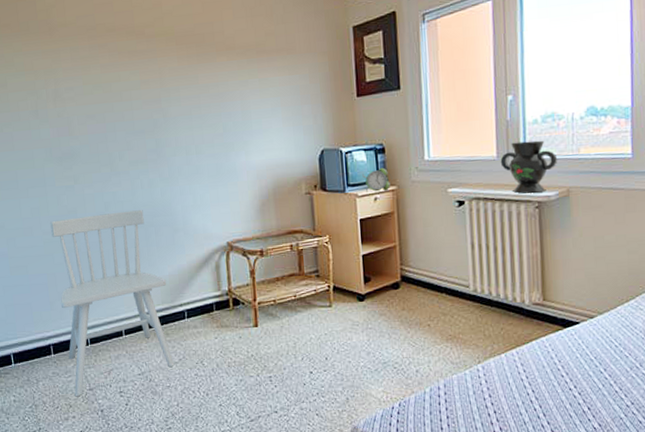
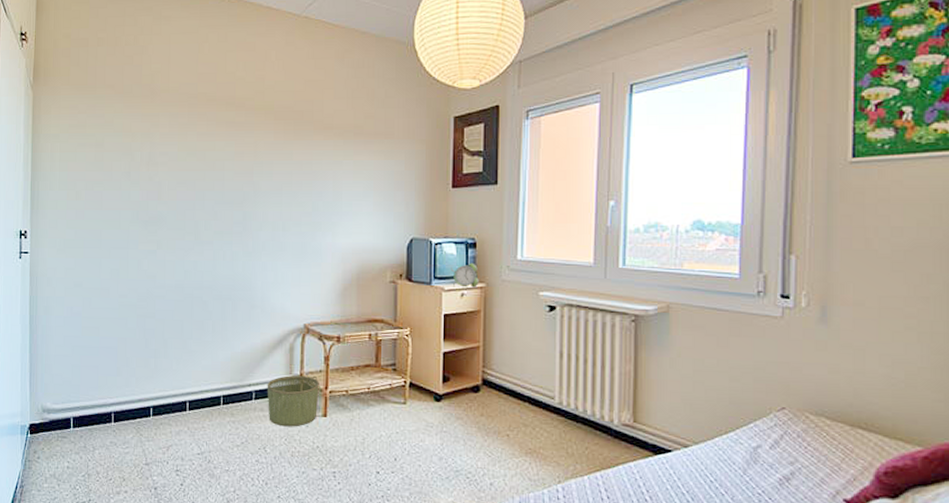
chair: present [50,210,175,397] -> none [128,281,238,471]
basket: none [197,290,249,340] -> present [267,375,319,427]
decorative vase: present [500,140,558,194] -> none [597,250,659,305]

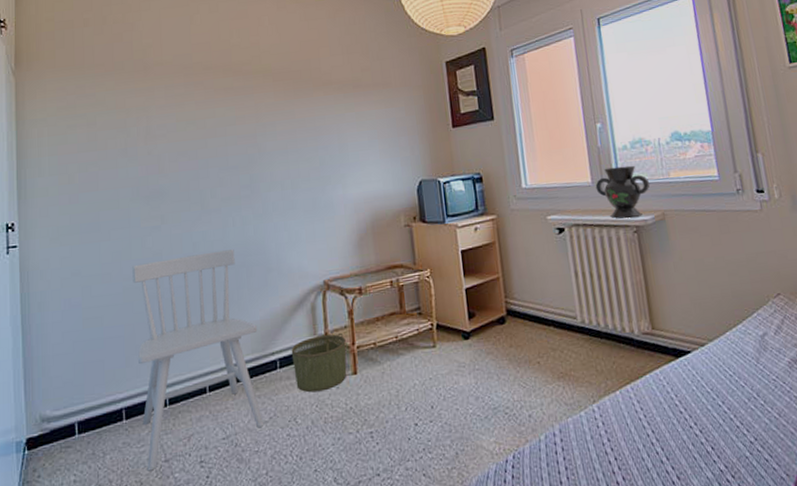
chair: none [128,281,238,471] -> present [132,249,264,471]
alarm clock: present [451,262,482,288] -> none [461,196,492,223]
decorative vase: none [597,250,659,305] -> present [595,165,650,219]

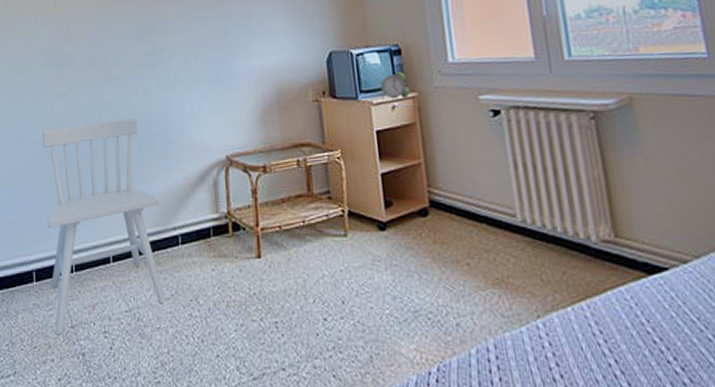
basket: present [291,333,347,393] -> none [193,213,250,273]
alarm clock: none [461,196,492,223] -> present [377,71,412,100]
decorative vase: present [595,165,650,219] -> none [539,38,612,101]

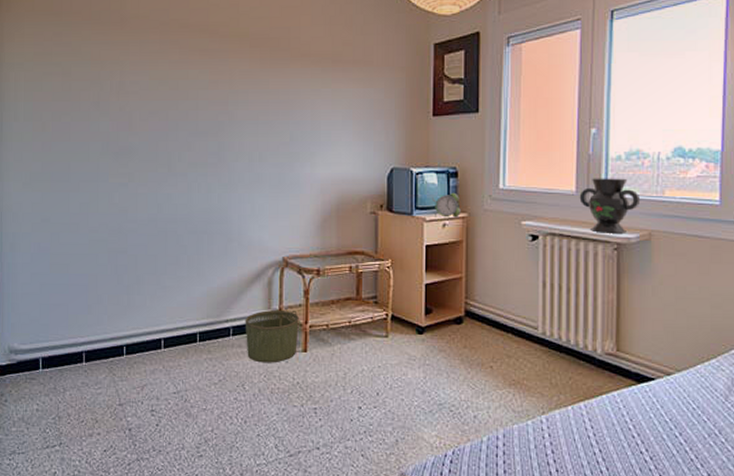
chair: present [42,118,166,335] -> none [98,215,214,412]
basket: none [193,213,250,273] -> present [245,310,299,363]
decorative vase: none [539,38,612,101] -> present [579,178,641,233]

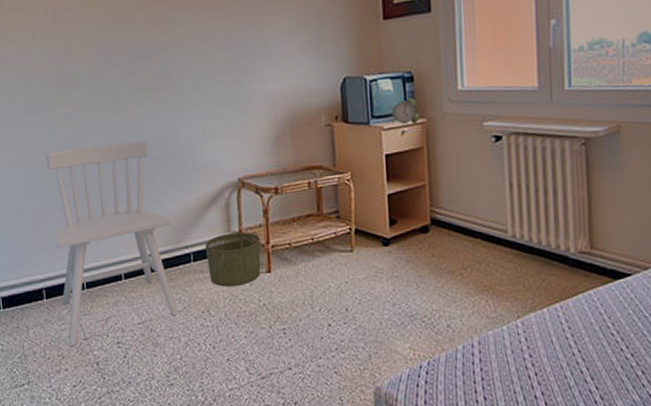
chair: none [98,215,214,412] -> present [46,141,179,347]
decorative vase: present [579,178,641,233] -> none [542,69,607,129]

